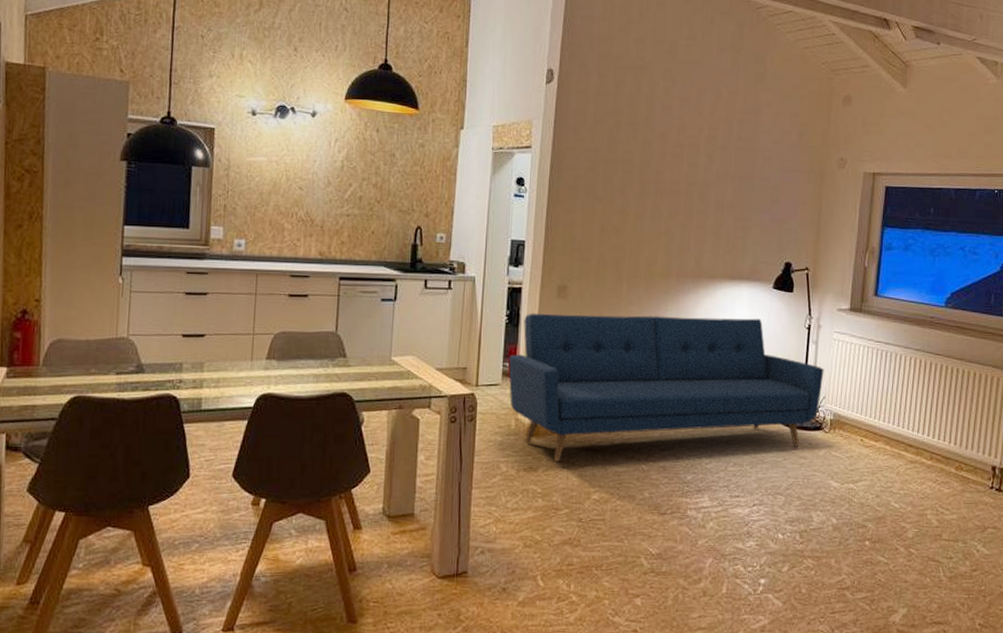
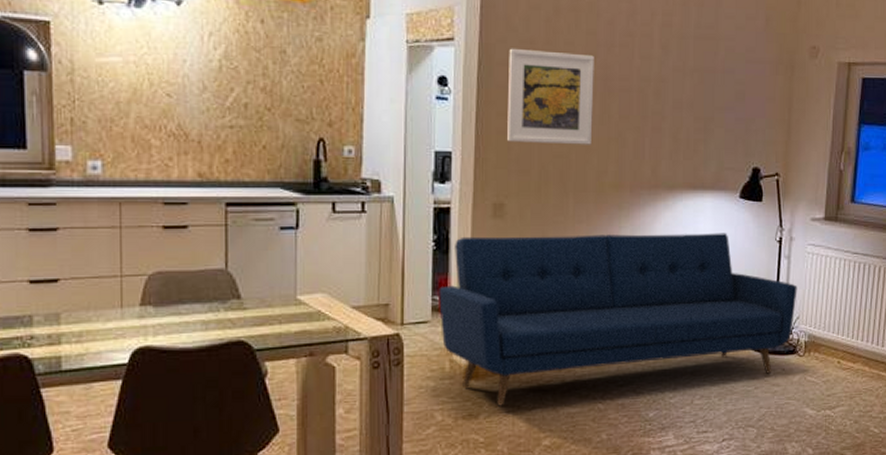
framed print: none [572,155,648,238] -> present [507,48,594,145]

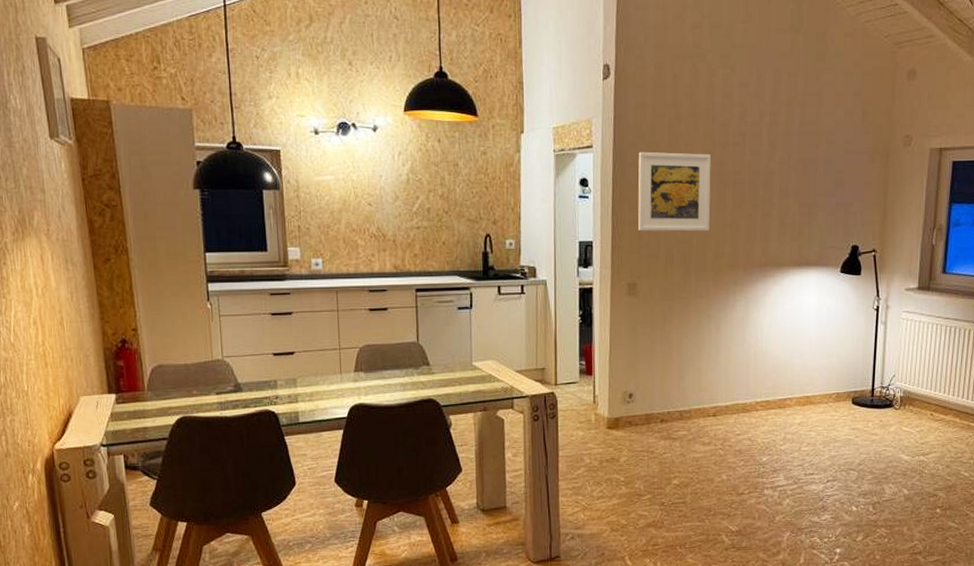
sofa: present [439,233,797,406] -> none [585,303,893,452]

